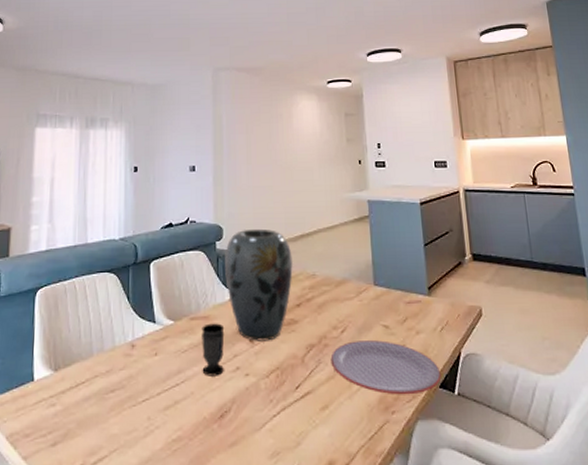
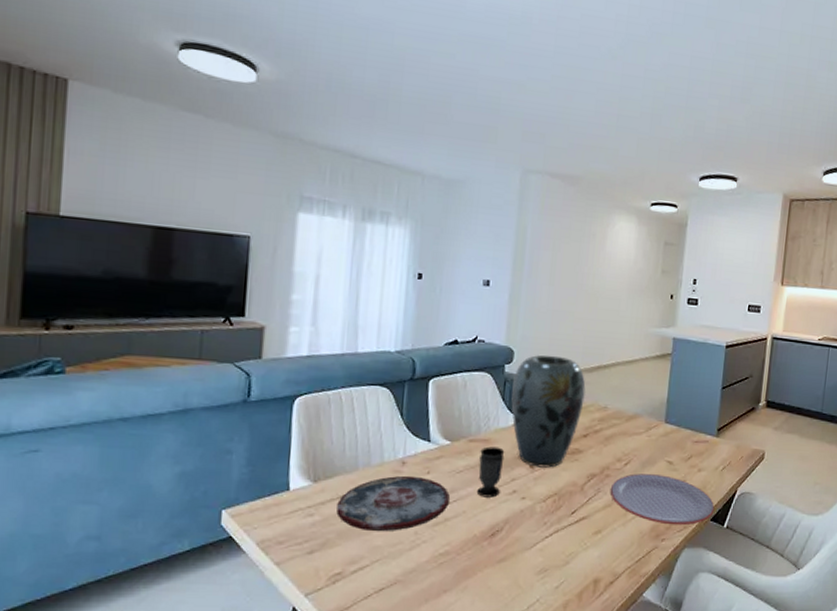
plate: none [76,358,177,419] -> present [336,475,450,532]

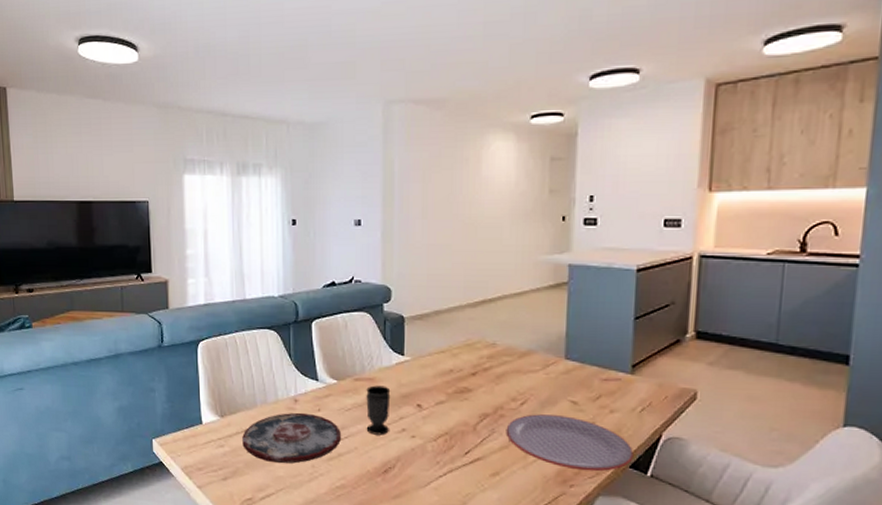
vase: present [511,355,586,468] -> none [393,291,472,407]

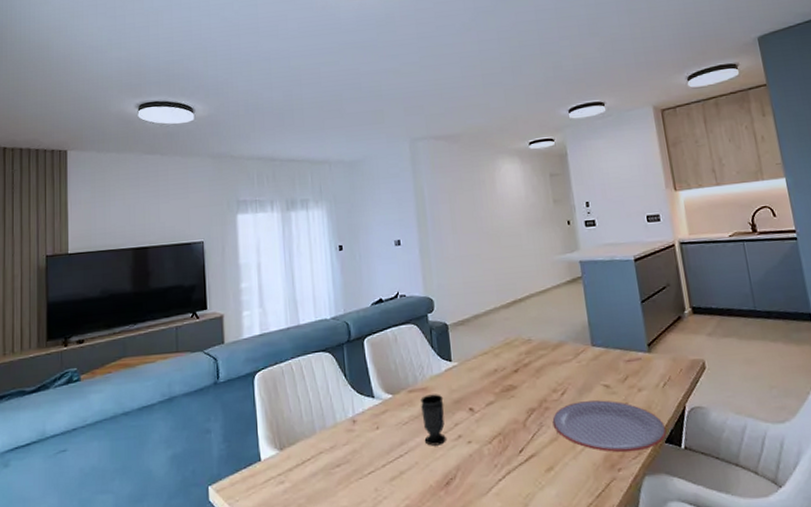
plate: present [242,412,341,464] -> none [303,433,401,493]

